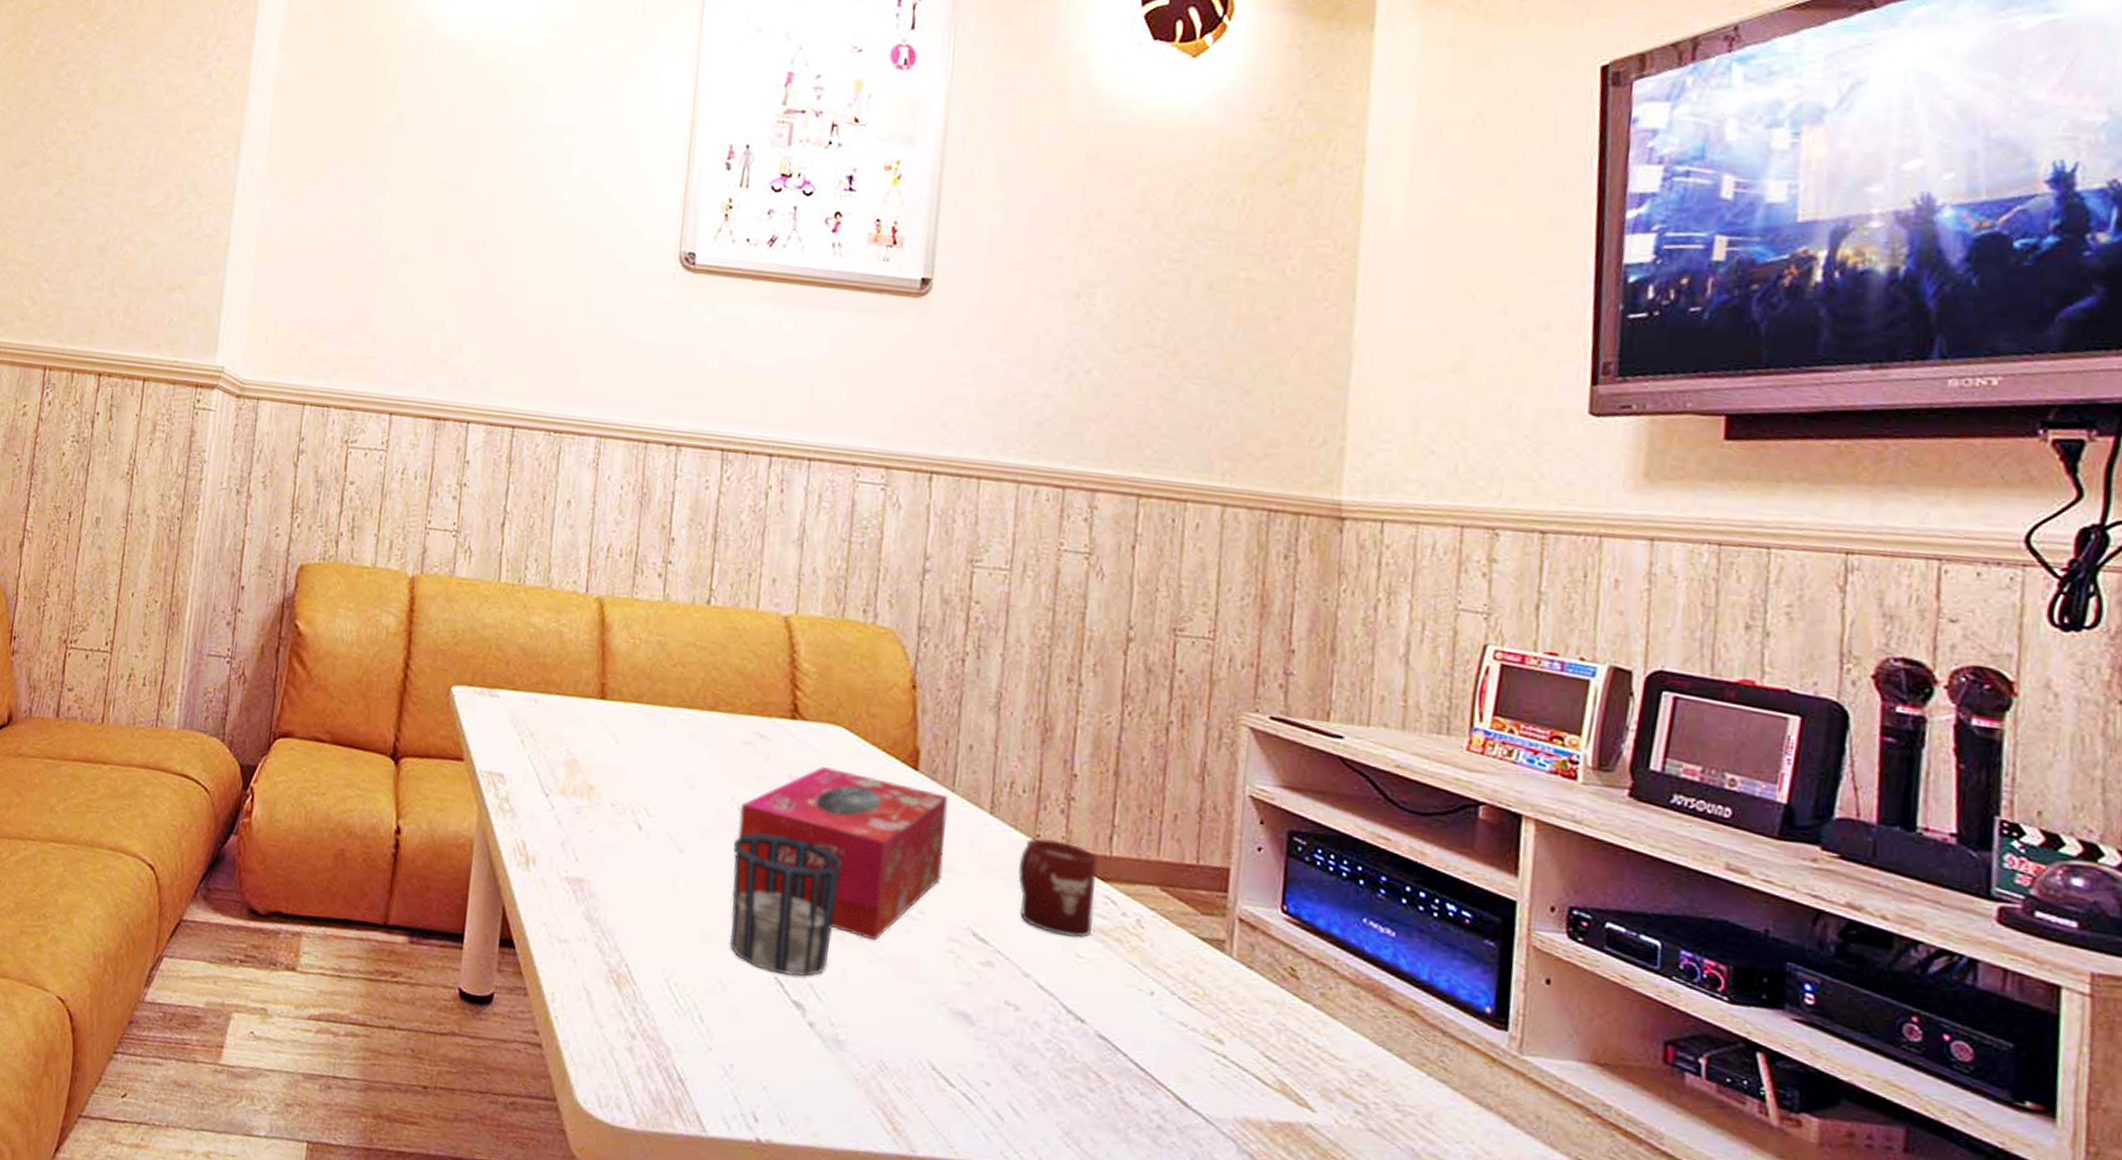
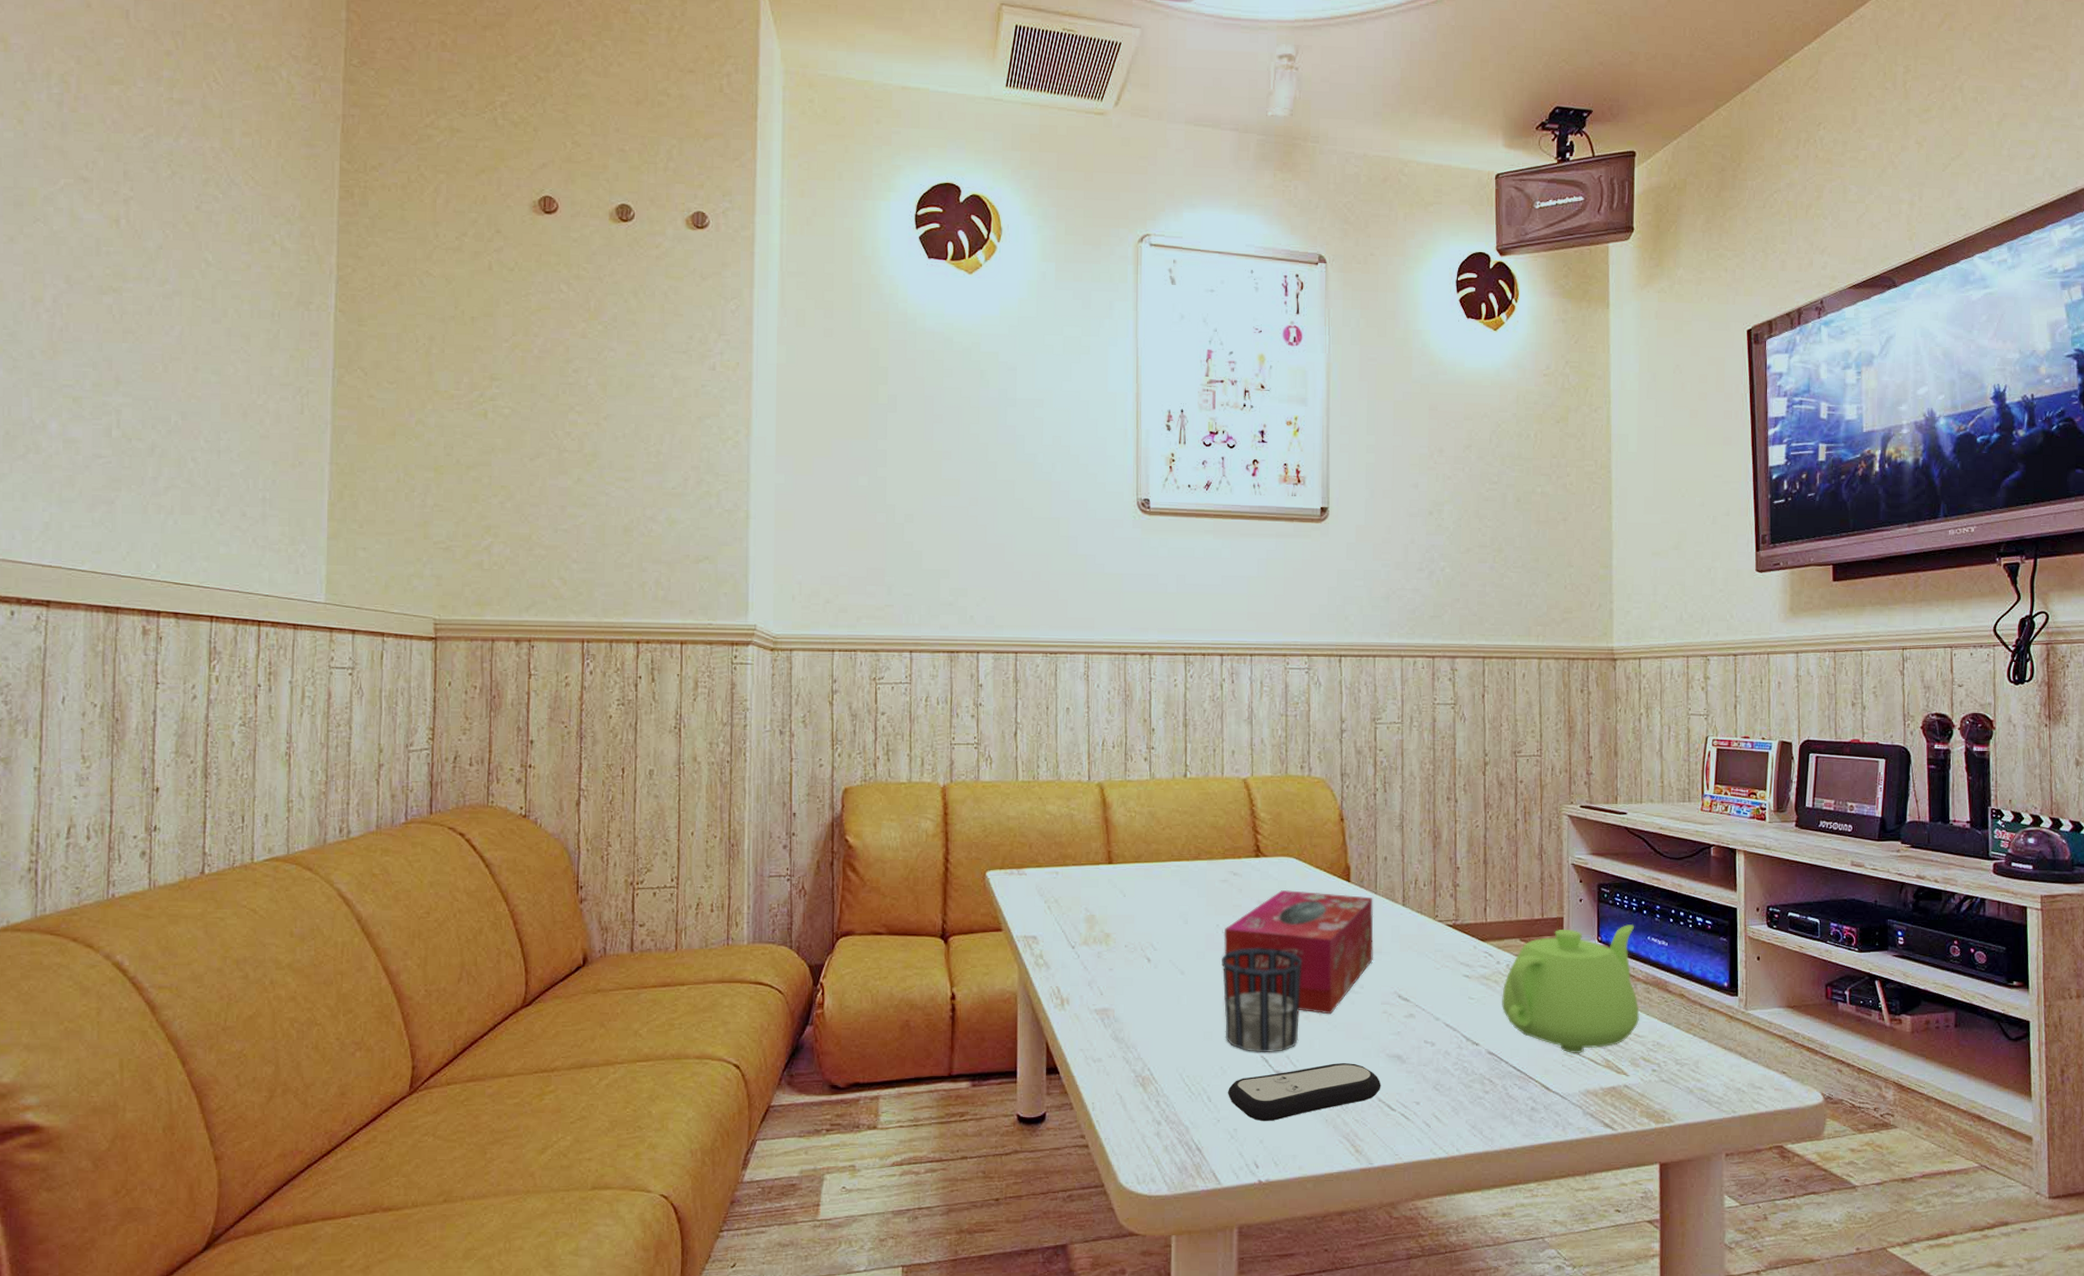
remote control: none [725,1000,938,1066] -> present [1227,1063,1381,1122]
cup: present [1018,838,1098,937] -> none [1426,917,1478,985]
teapot: none [1124,884,1342,1065] -> present [1502,924,1639,1054]

